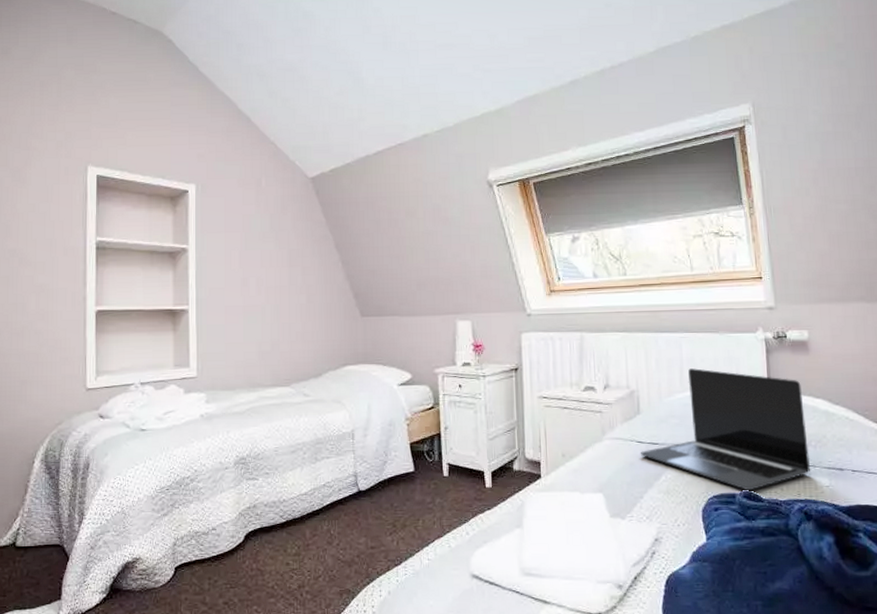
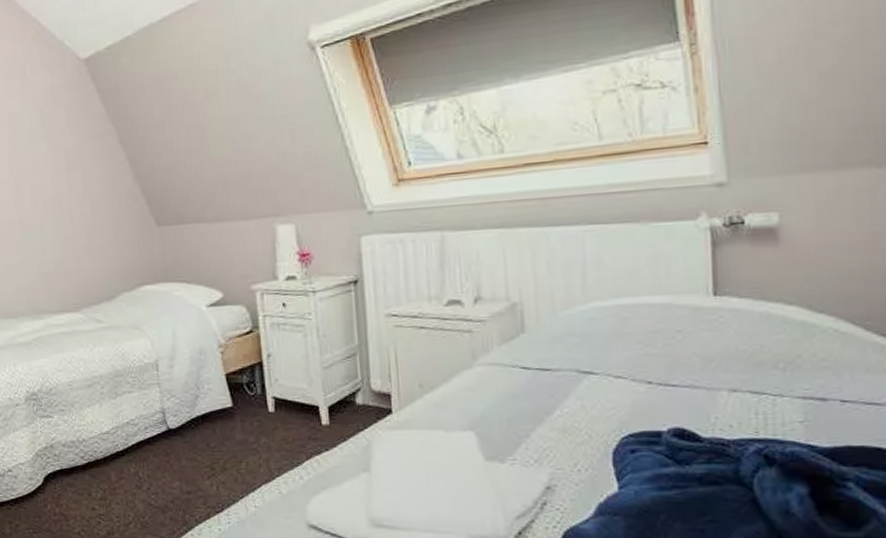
laptop: present [641,368,810,491] -> none [526,271,776,428]

